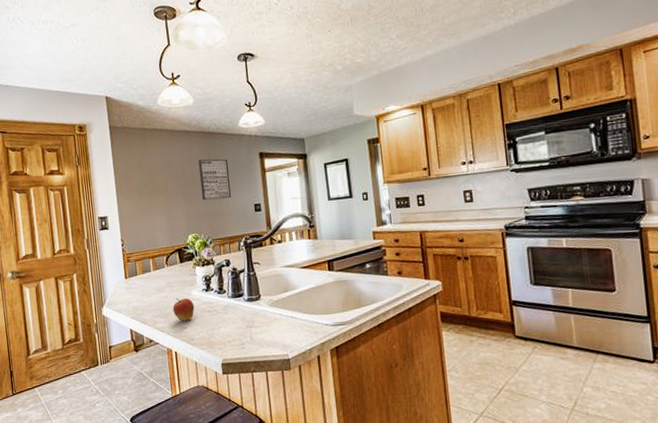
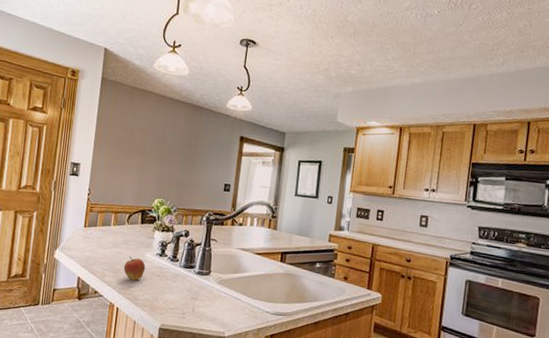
wall art: present [199,159,231,201] -> none [176,129,208,173]

